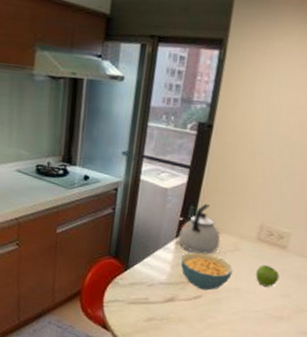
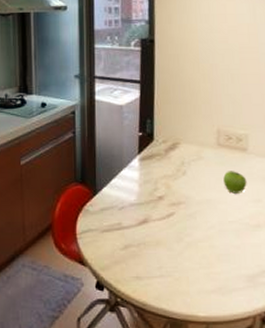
kettle: present [178,203,221,255] -> none [140,115,182,167]
cereal bowl: present [181,252,233,290] -> none [147,166,200,206]

